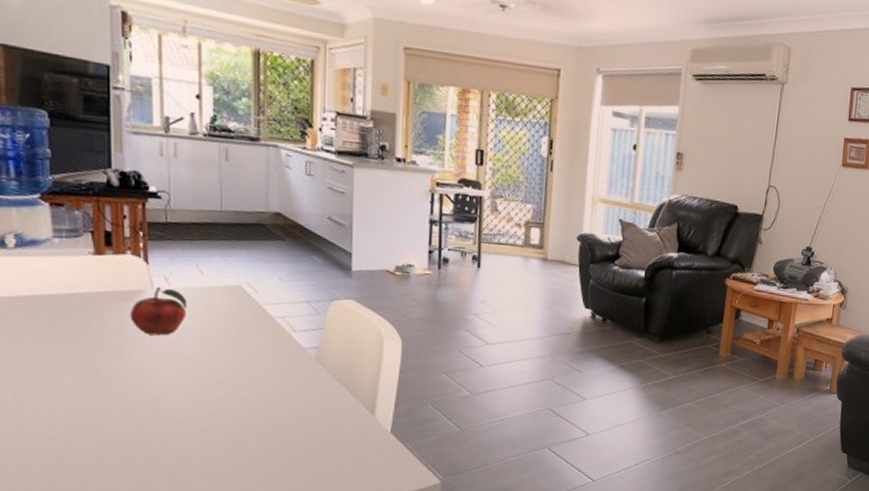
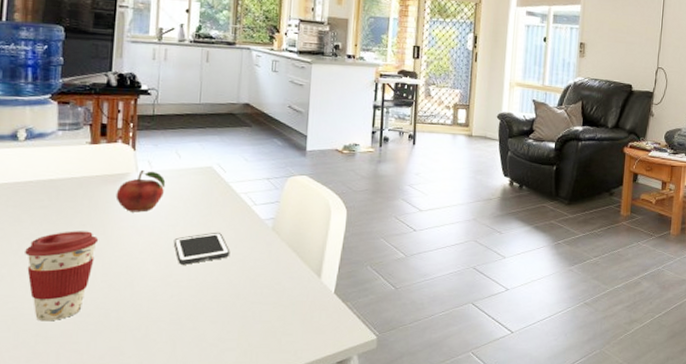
coffee cup: none [30,354,115,454] -> present [25,231,99,322]
cell phone: none [202,360,269,396] -> present [173,232,231,265]

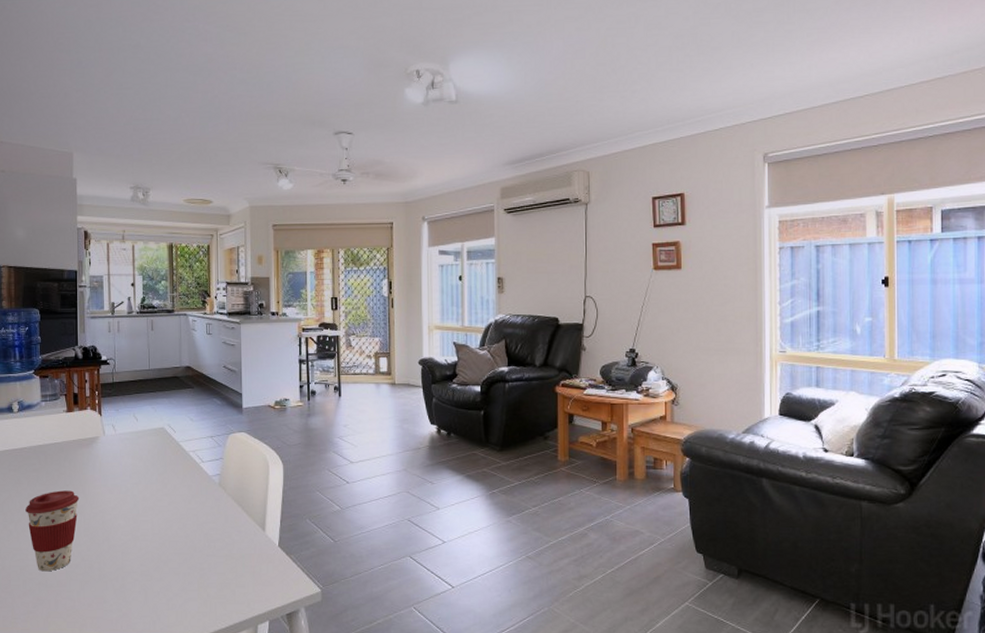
fruit: present [115,170,166,213] -> none [89,434,128,472]
cell phone: present [173,232,231,265] -> none [138,488,185,520]

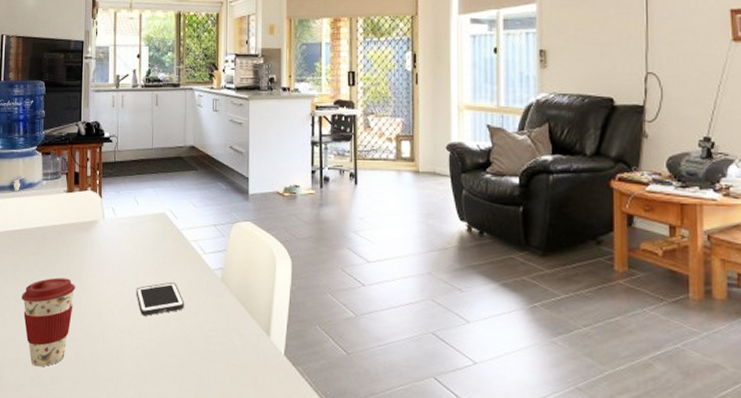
cell phone: none [138,488,185,520] -> present [136,282,185,316]

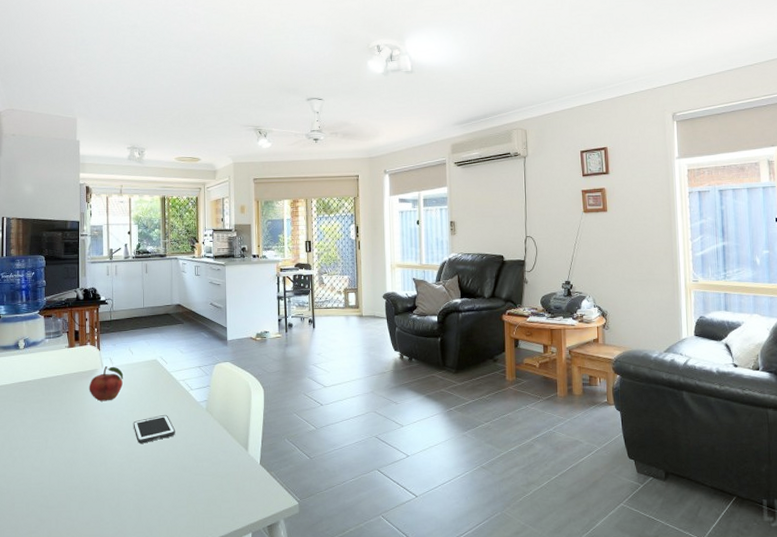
coffee cup: present [22,277,76,367] -> none [29,419,79,494]
fruit: none [88,218,127,260] -> present [89,366,124,402]

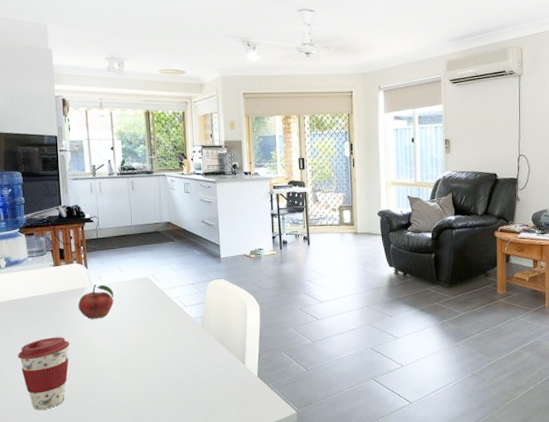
coffee cup: none [29,419,79,494] -> present [18,337,70,411]
cell phone: present [133,414,176,444] -> none [126,331,171,360]

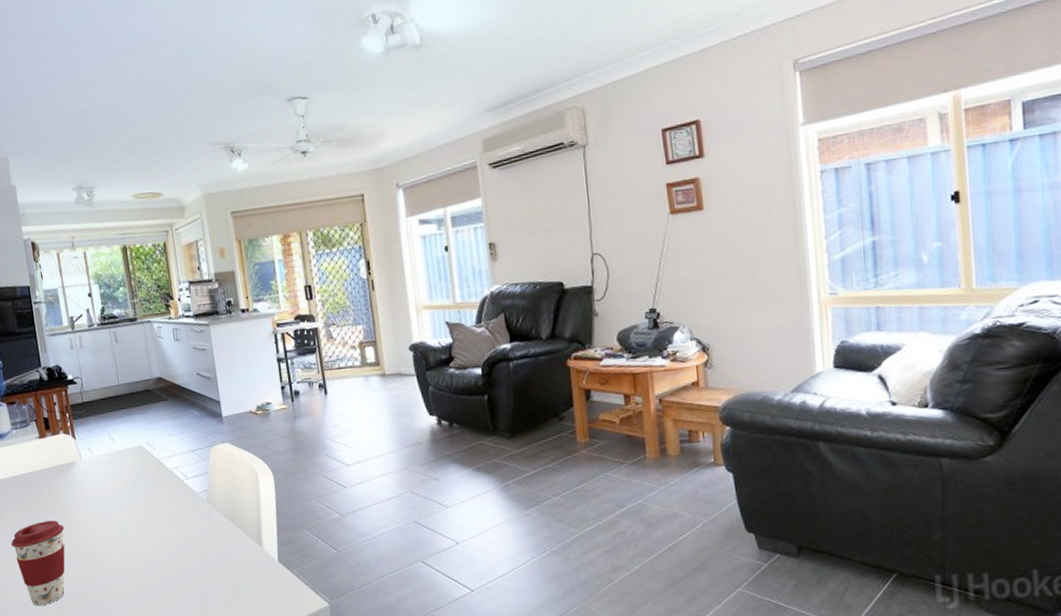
fruit: present [78,284,114,320] -> none [68,456,107,499]

